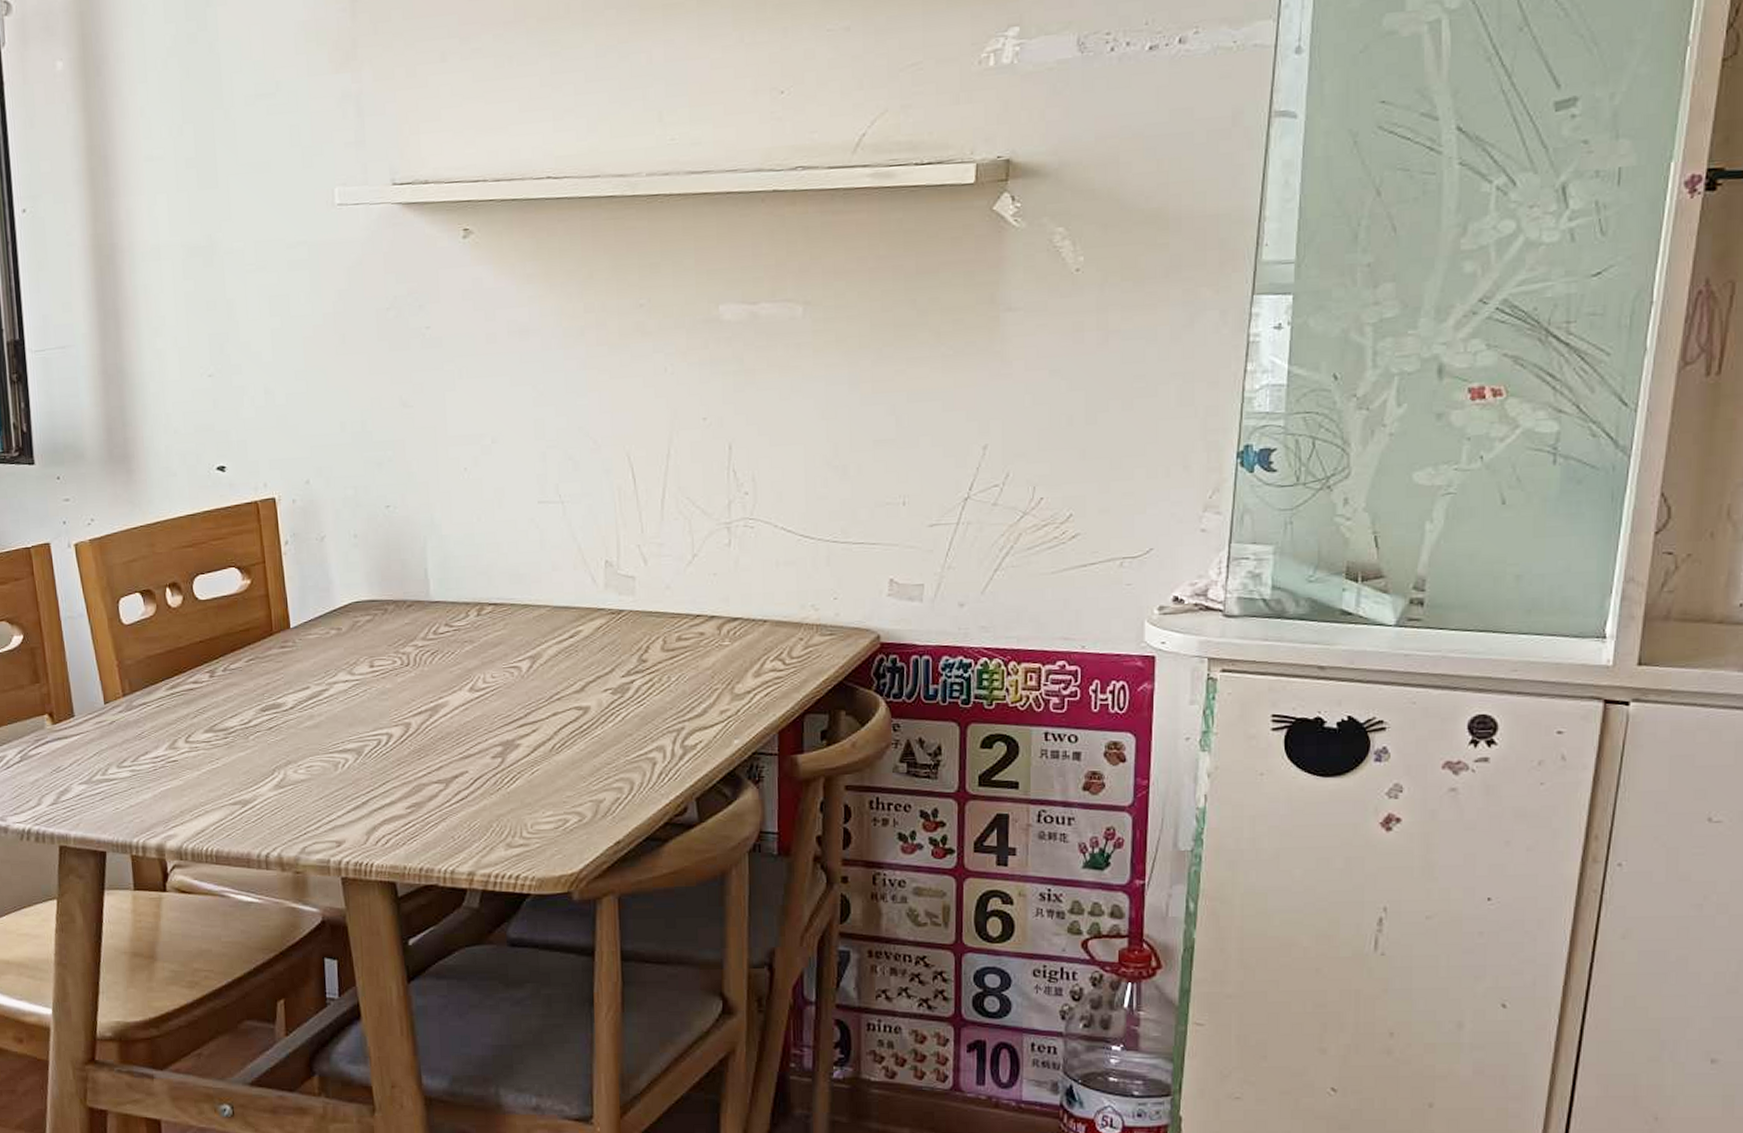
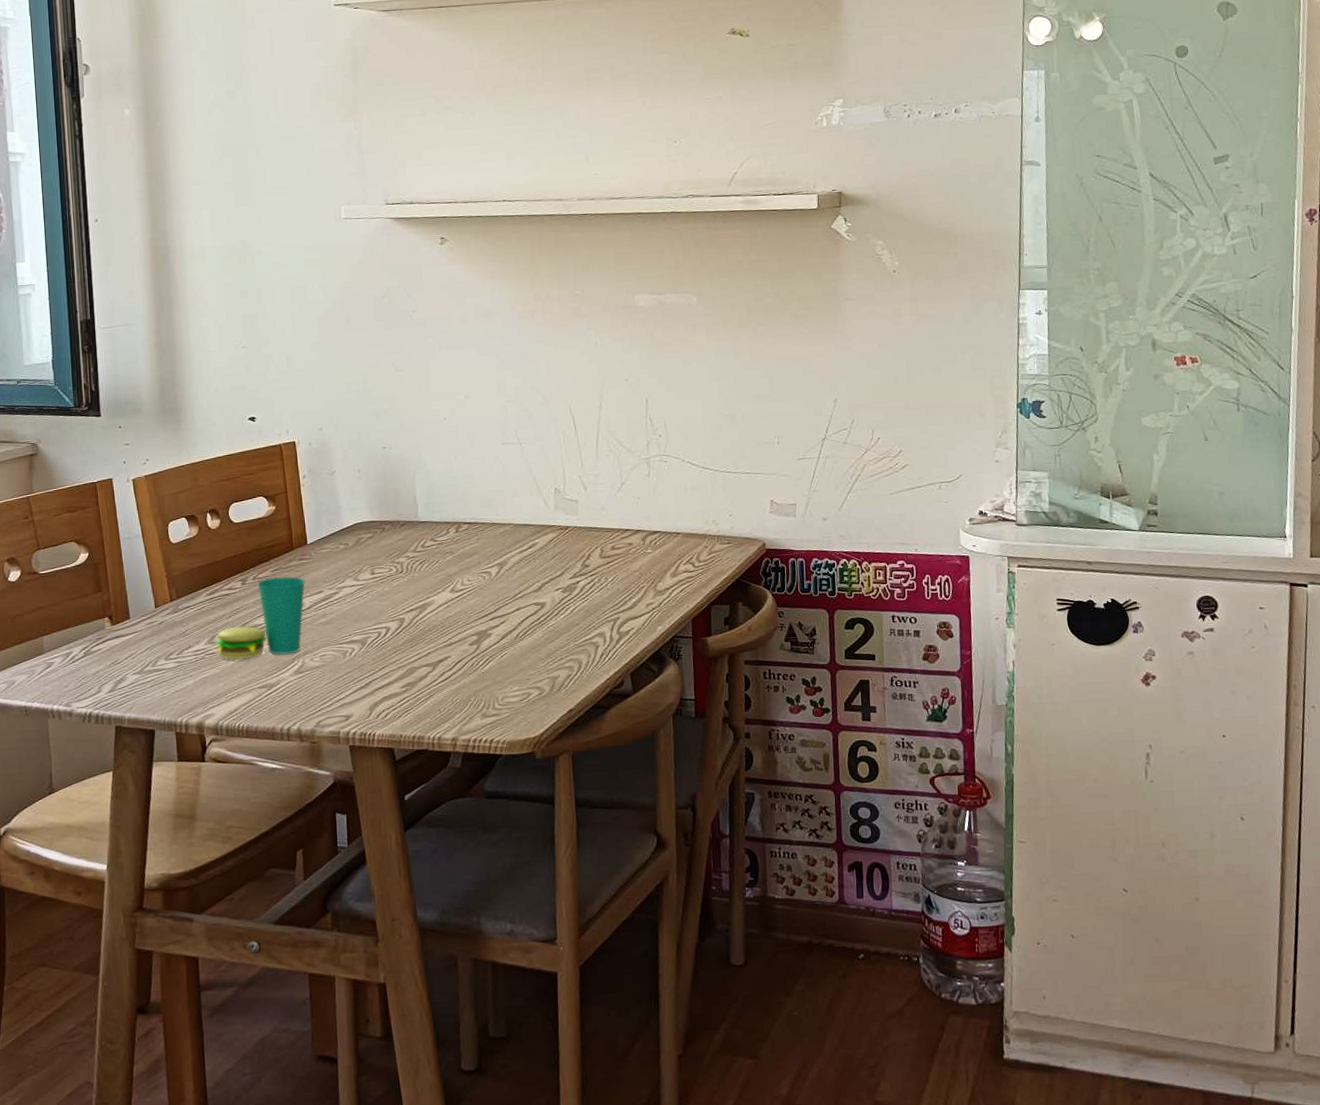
cup: none [178,667,289,770] -> present [216,576,306,660]

